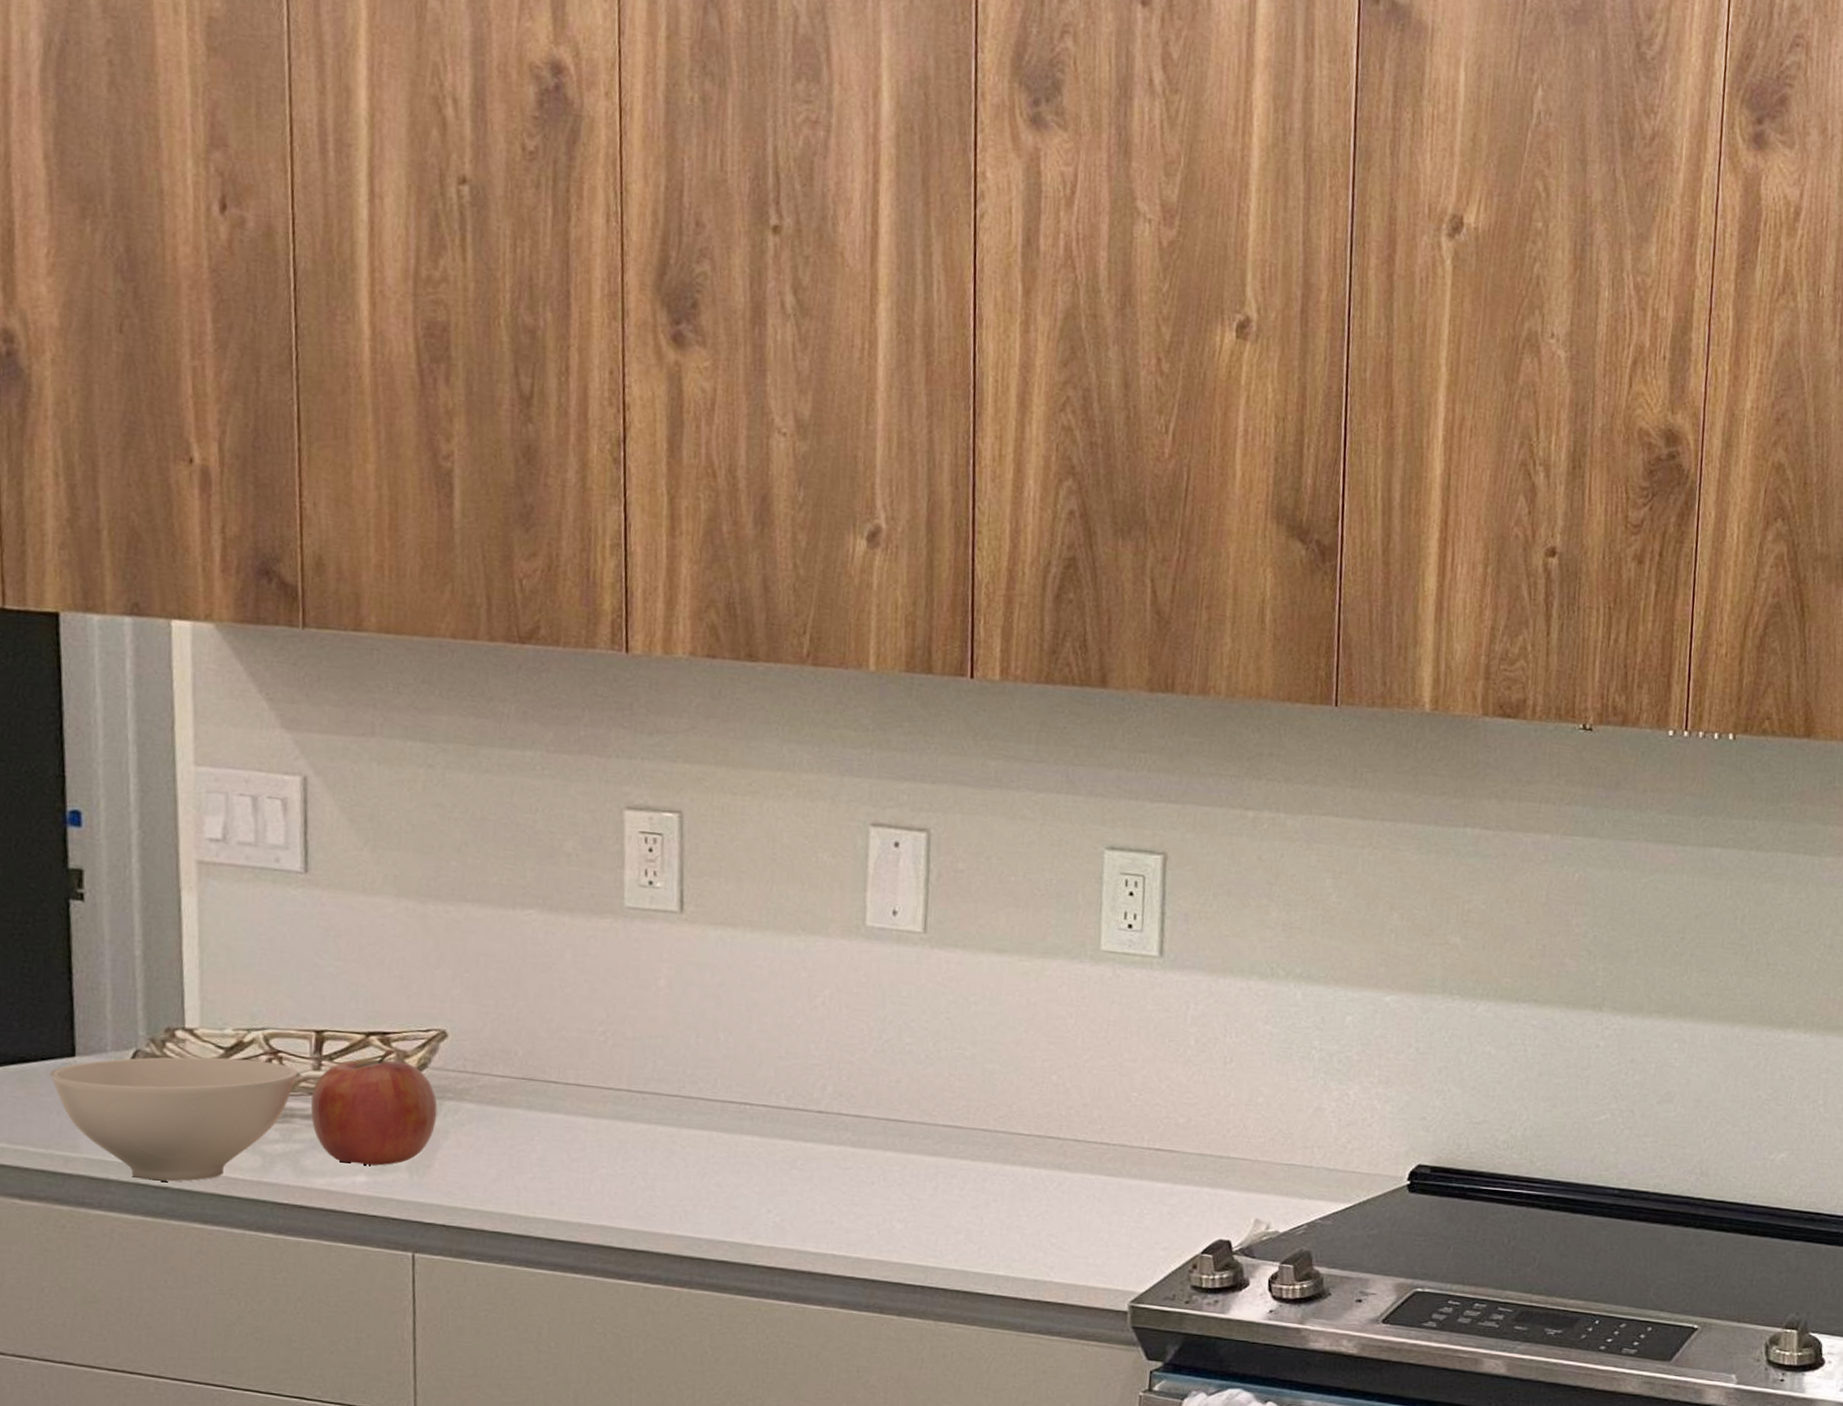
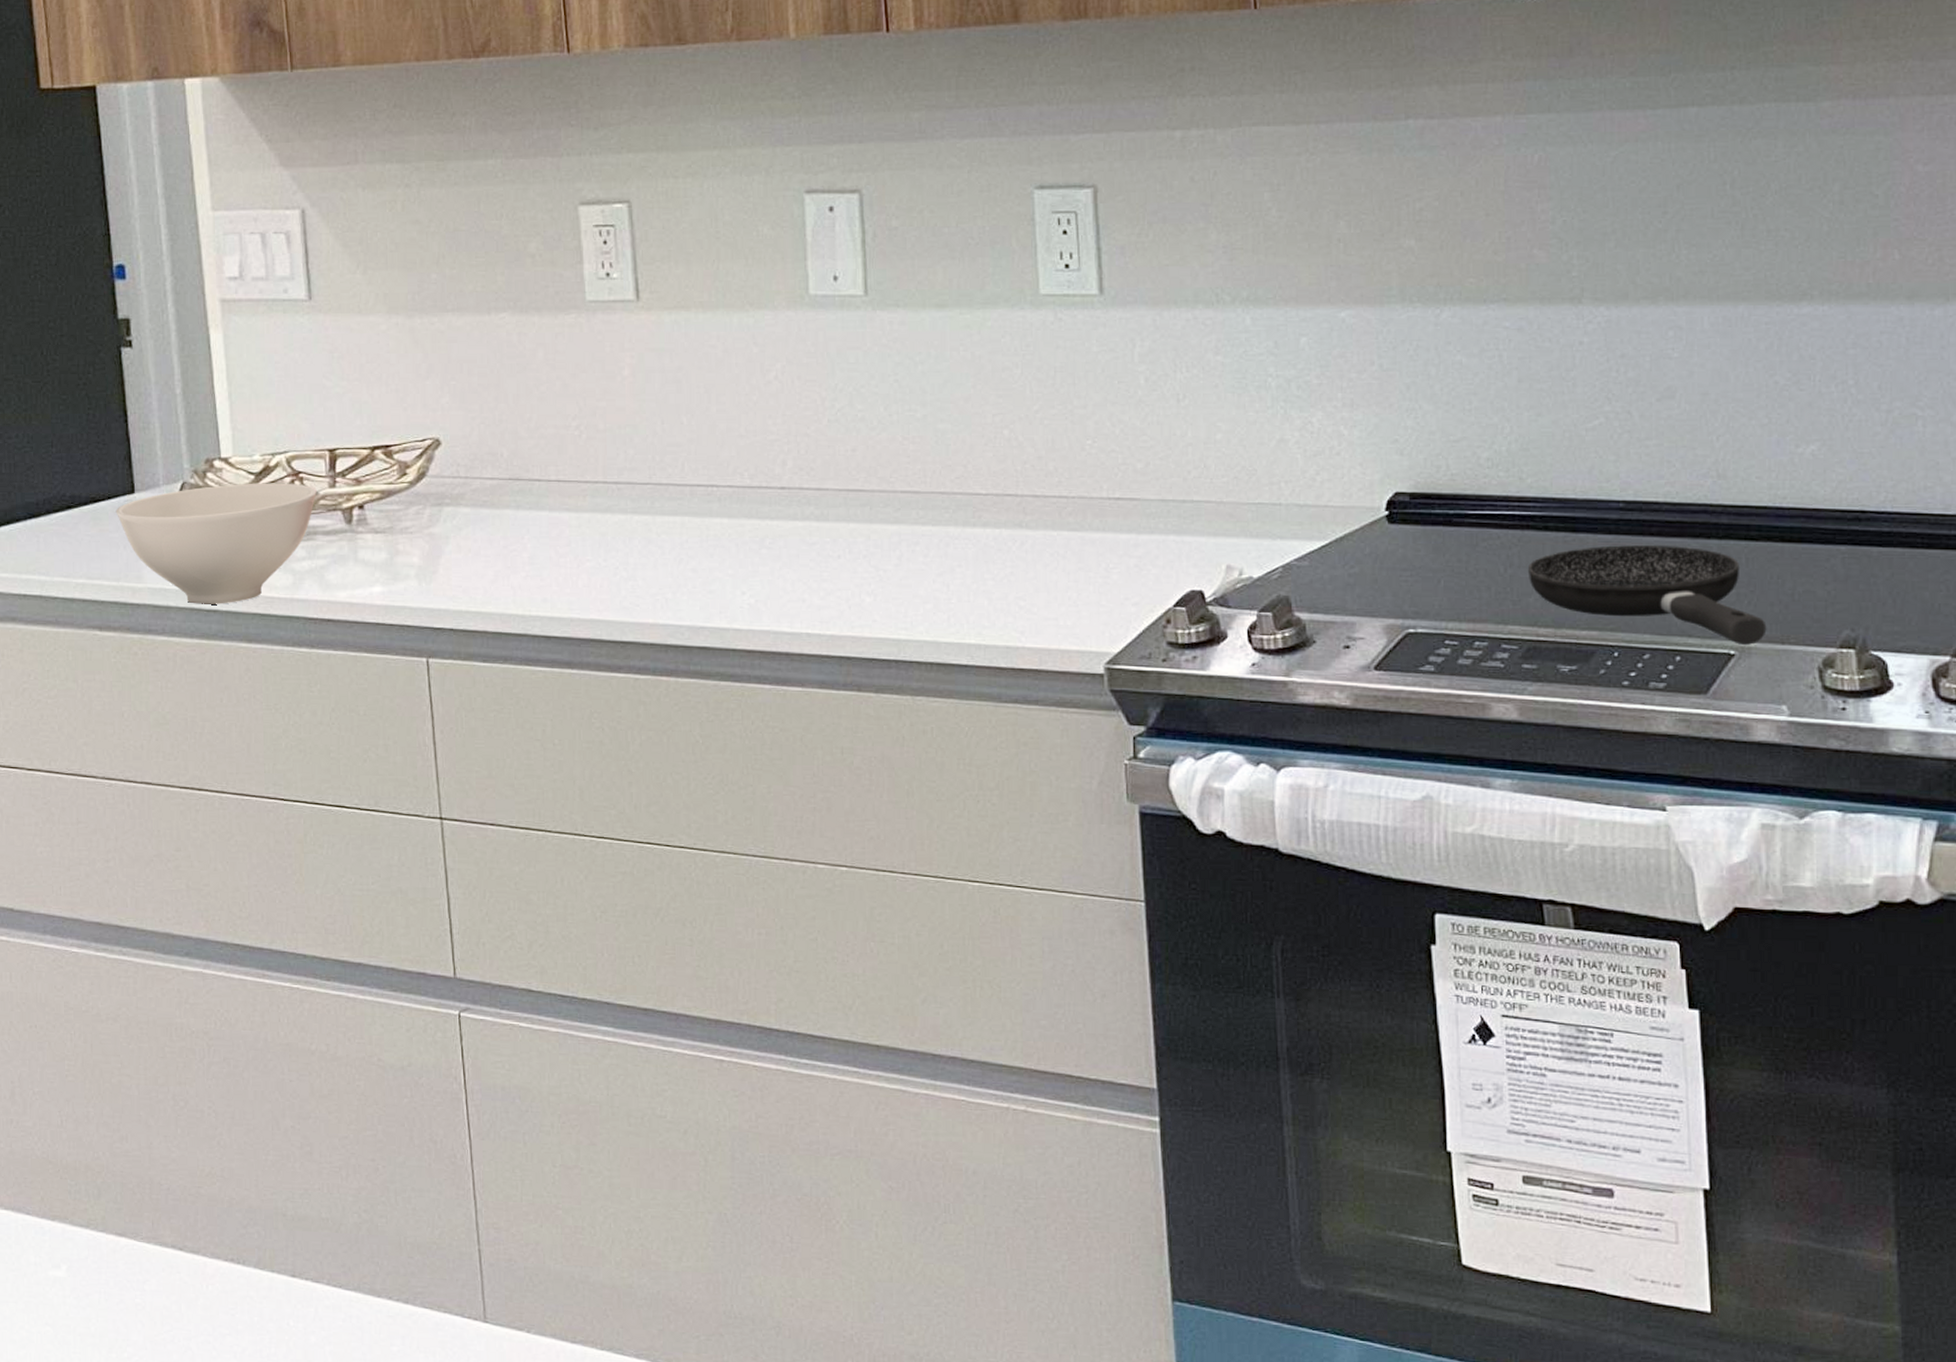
fruit: present [311,1048,438,1166] -> none [330,461,438,575]
frying pan: none [1528,1226,1727,1322] -> present [1527,545,1767,646]

